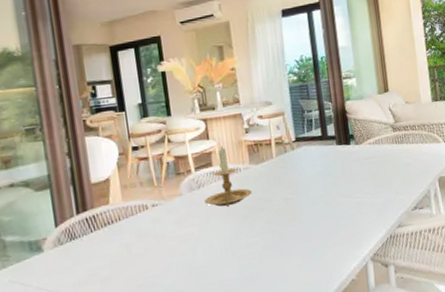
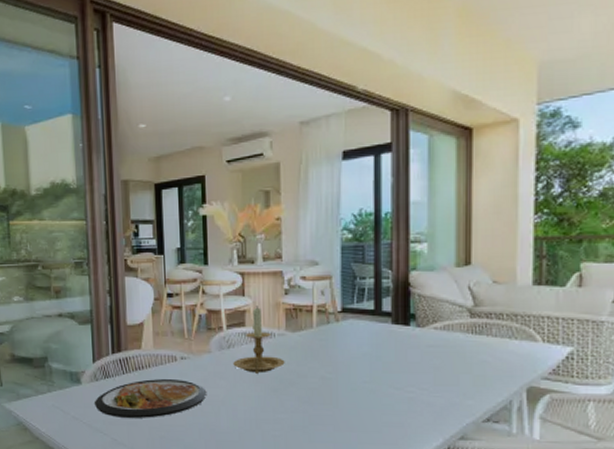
dish: none [61,225,182,278] -> present [95,379,207,418]

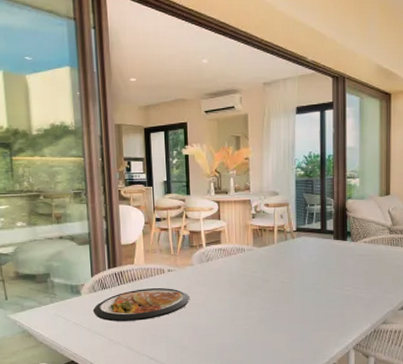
candle holder: present [233,306,285,373] -> none [211,227,253,281]

